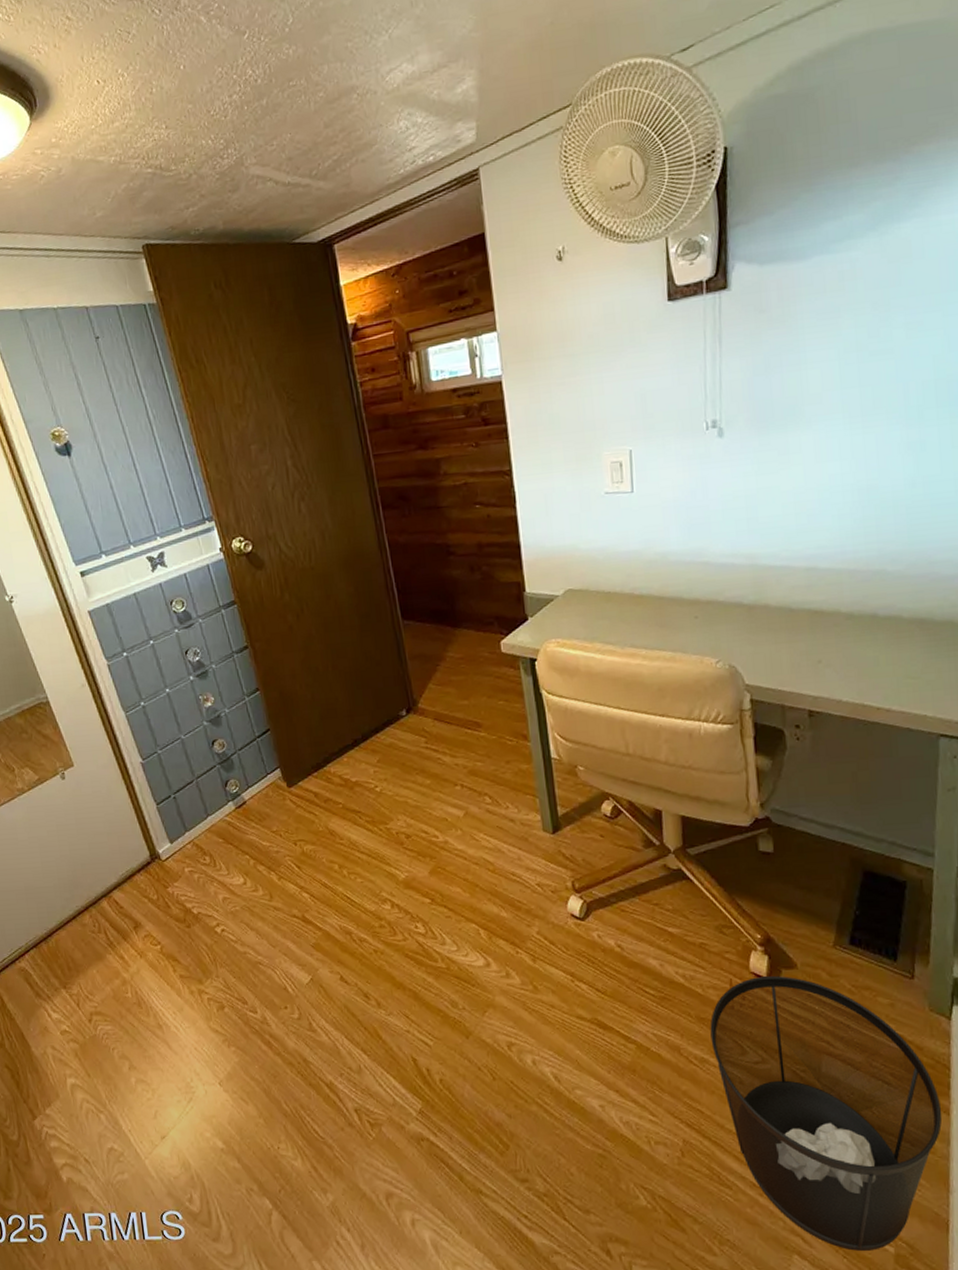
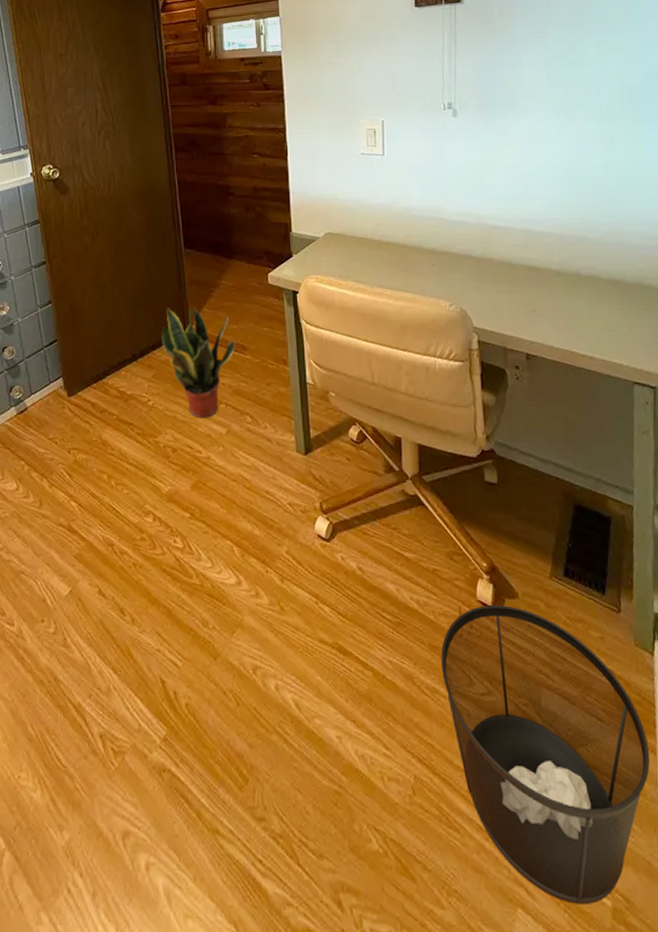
potted plant: none [383,684,468,802] -> present [161,307,236,418]

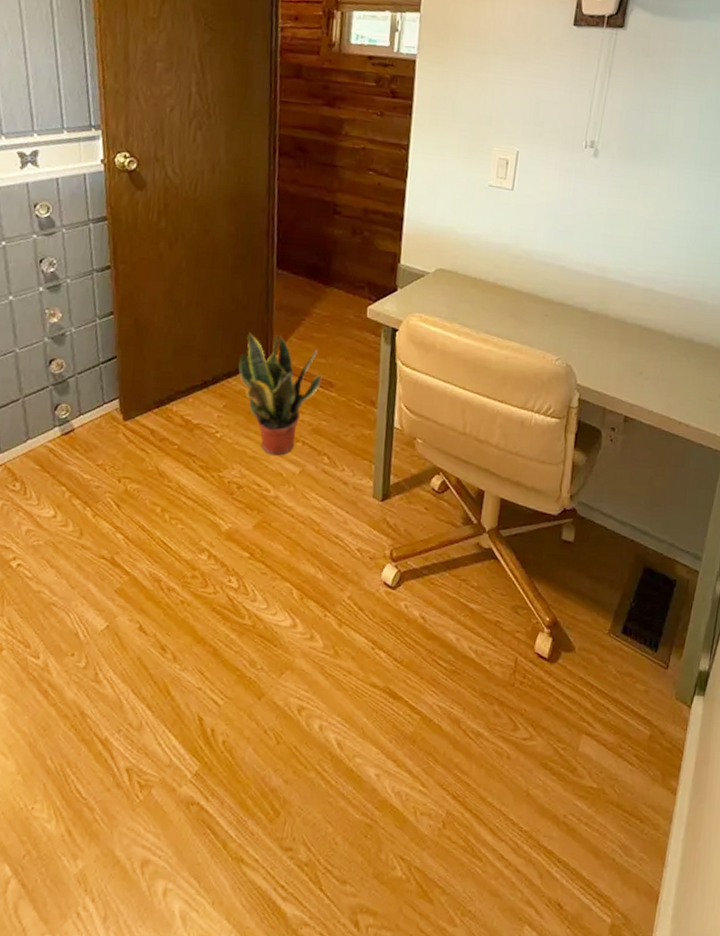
waste bin: present [441,605,650,904] -> none [488,657,671,921]

